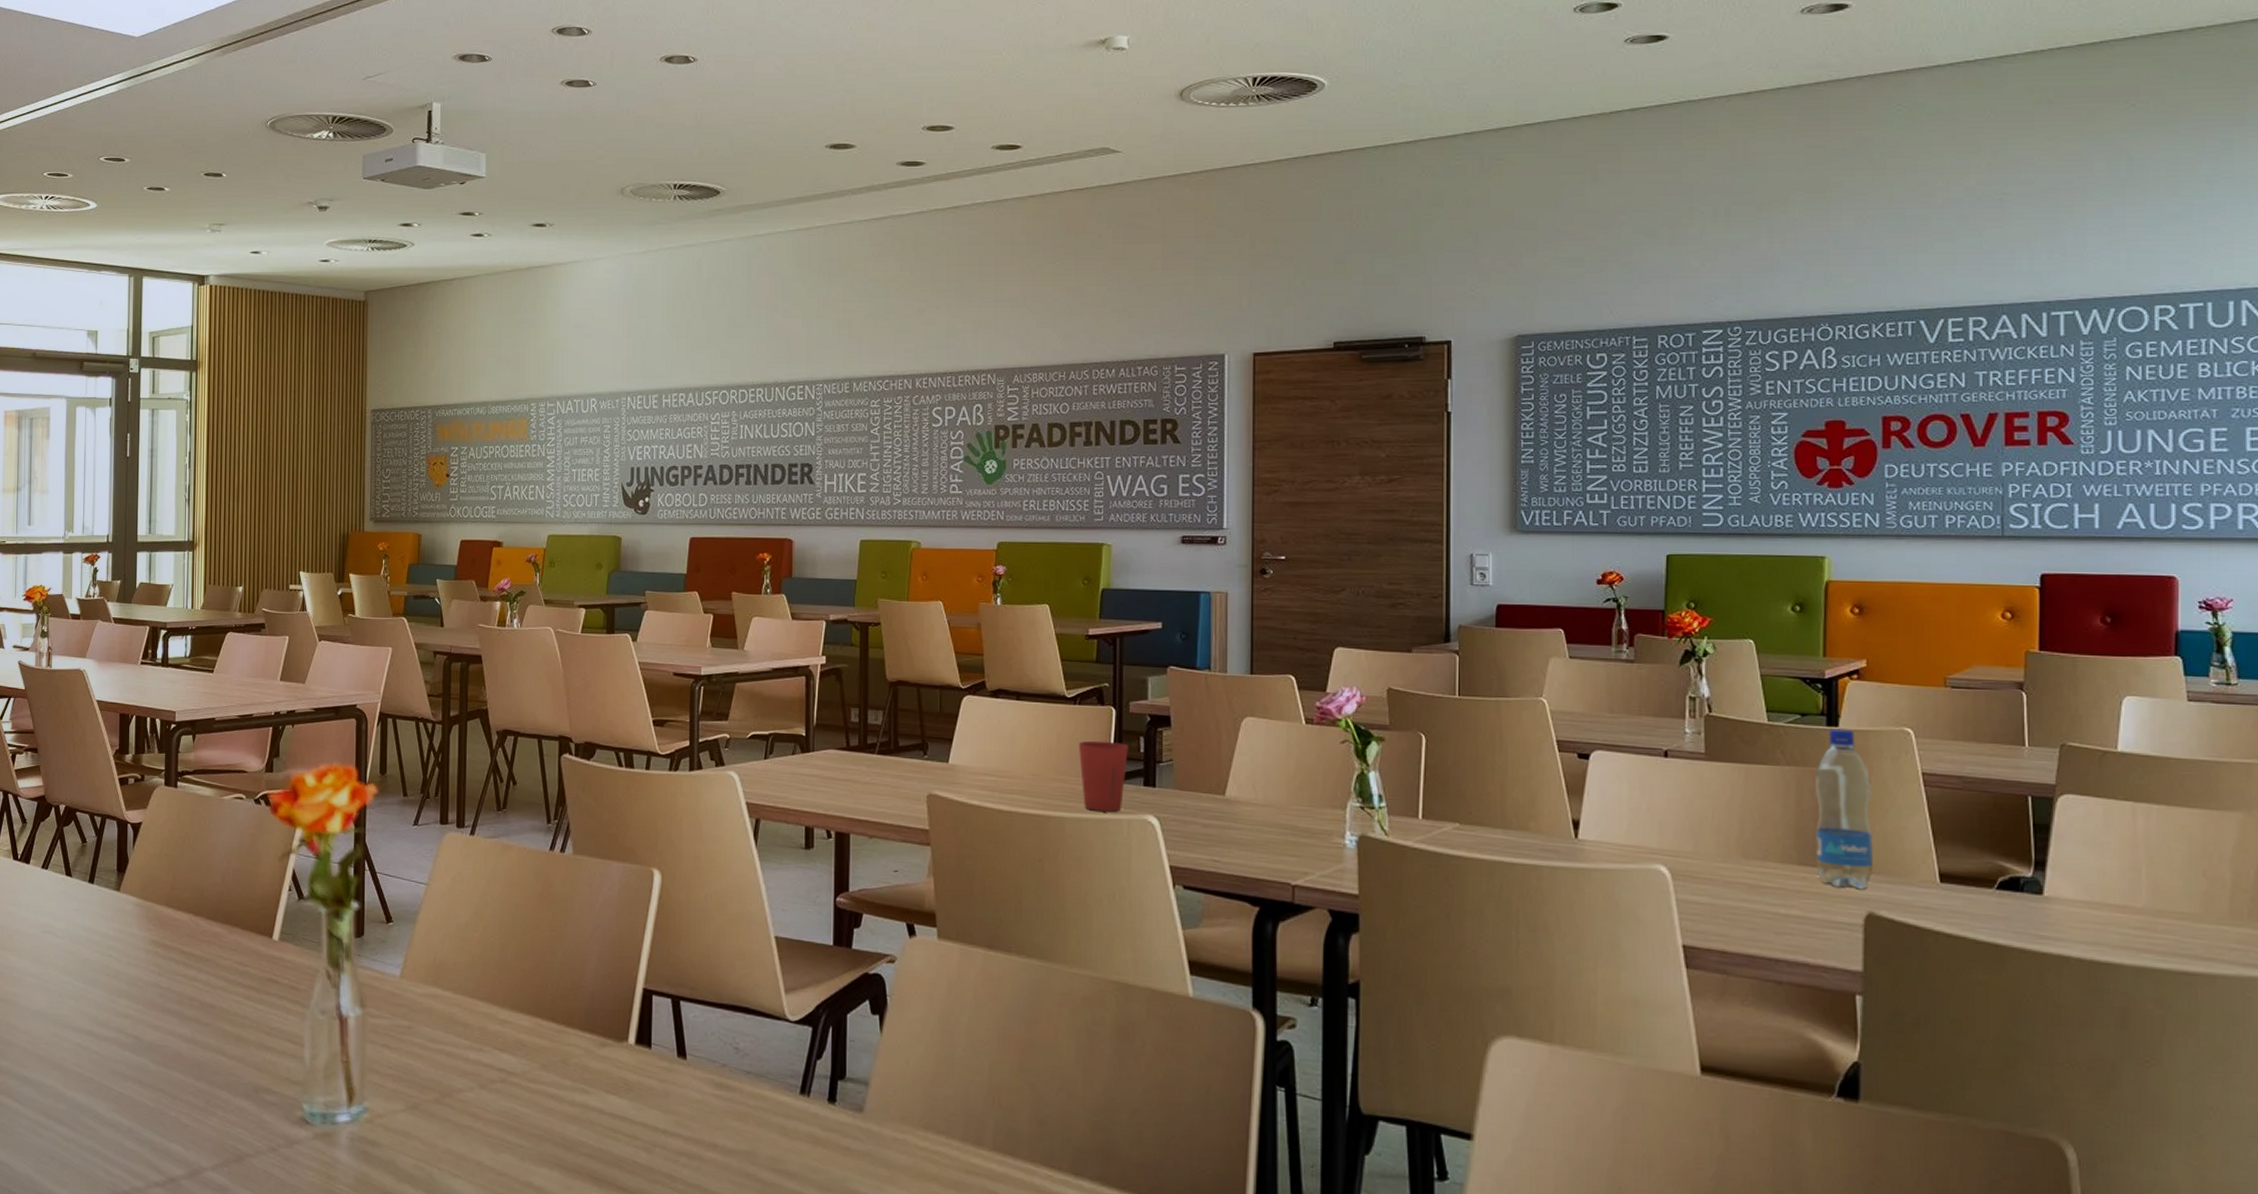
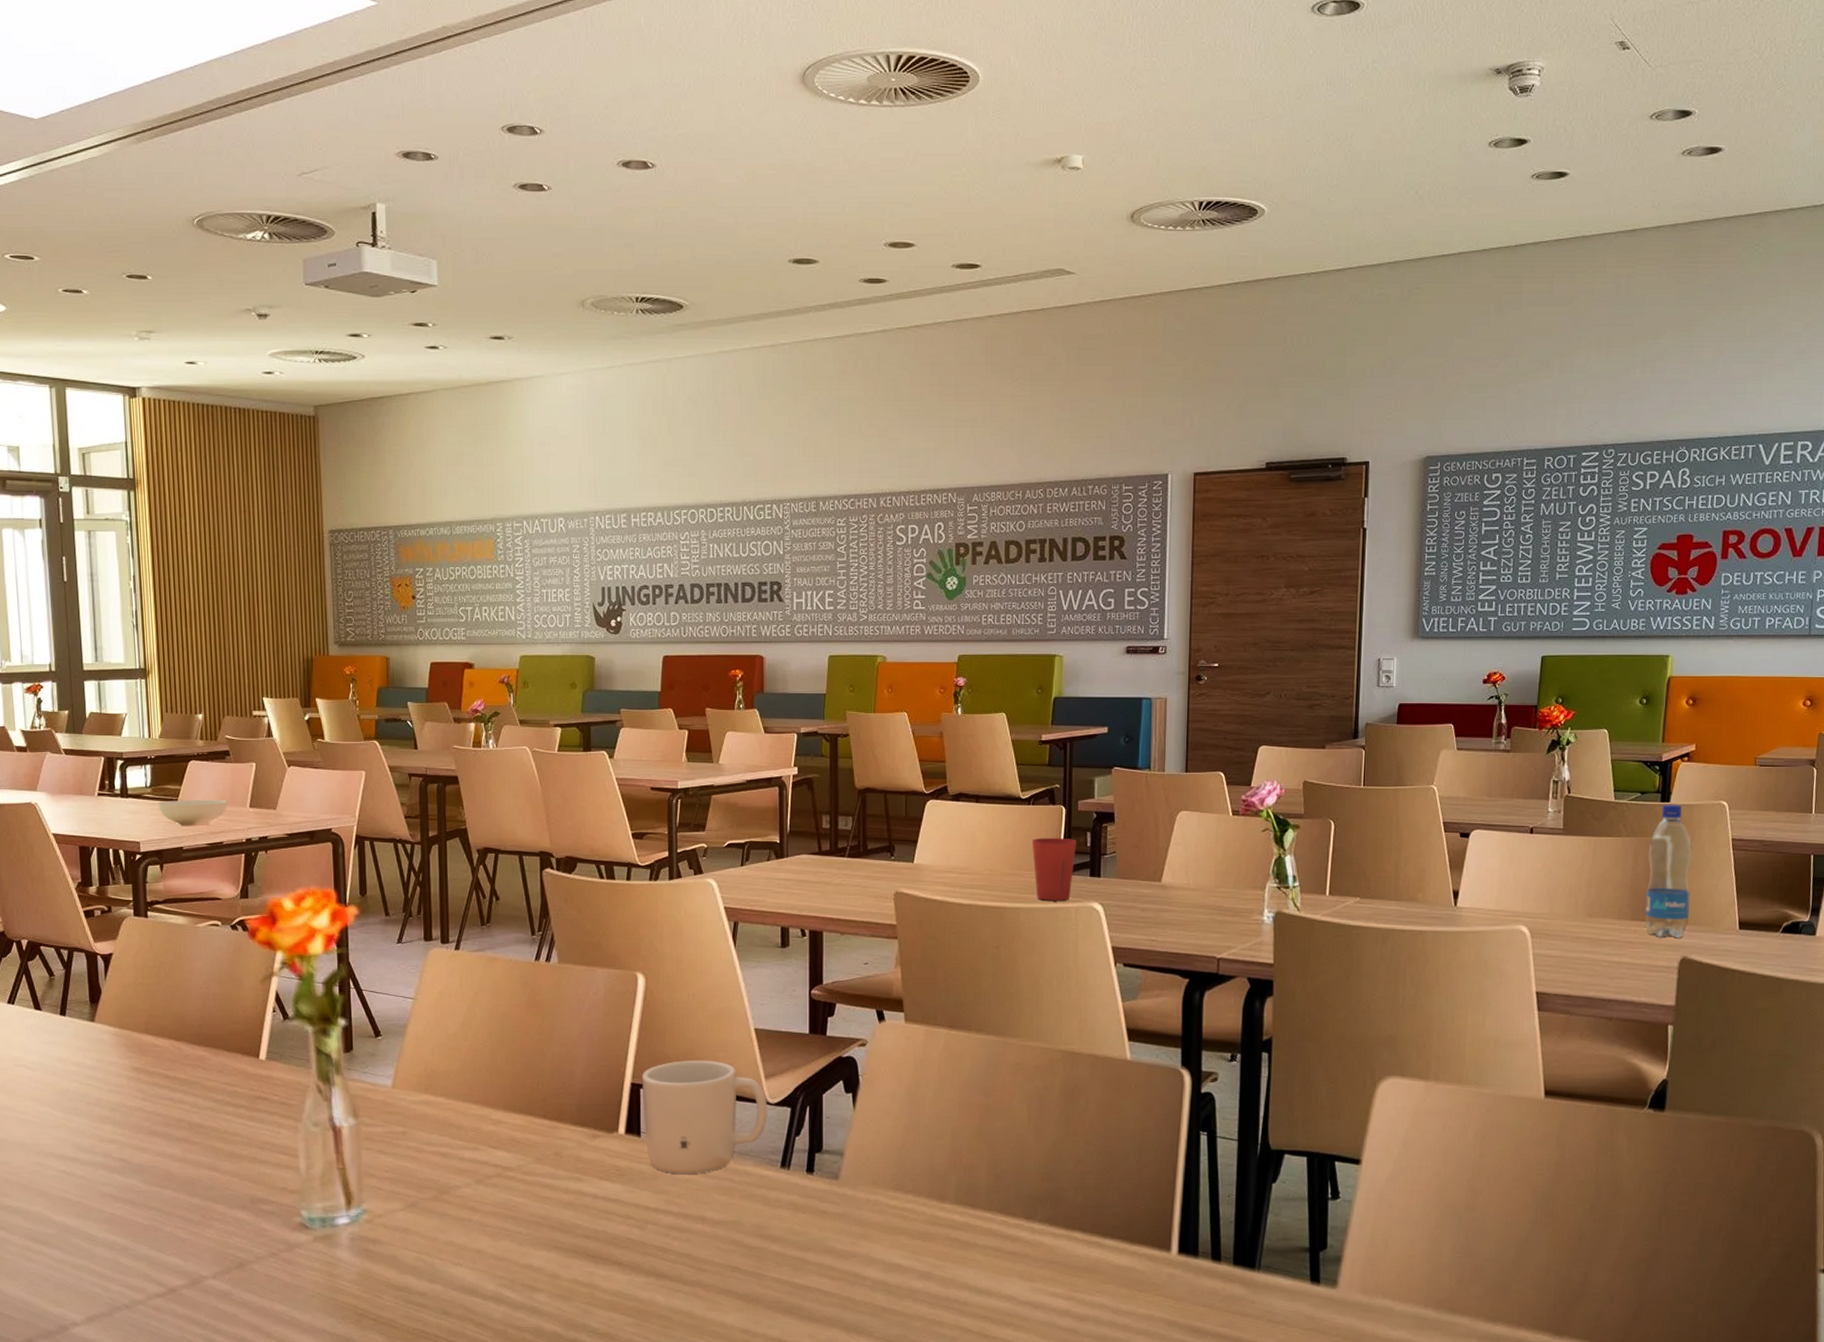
bowl: none [194,670,261,697] -> present [157,799,228,825]
mug: none [655,967,787,1094] -> present [642,1060,767,1174]

